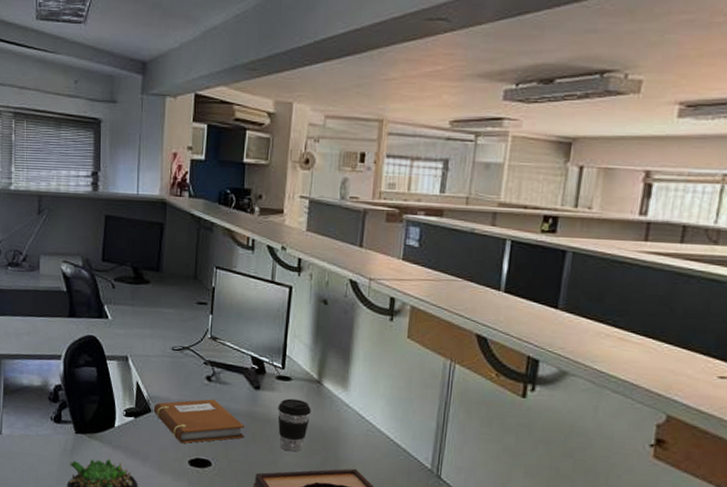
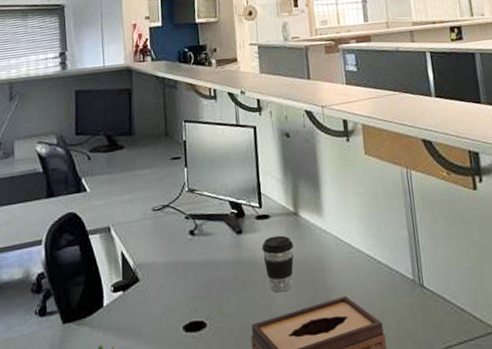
notebook: present [153,399,245,444] -> none [141,253,235,309]

